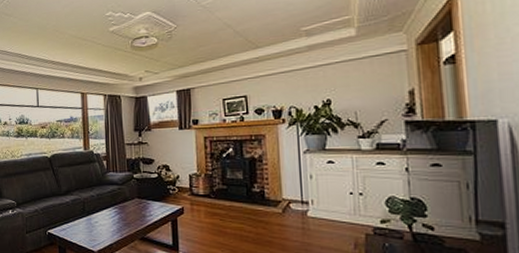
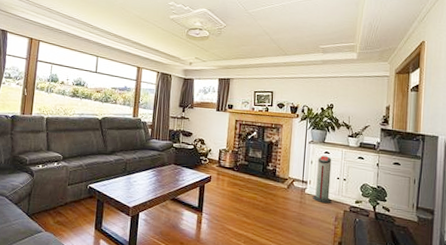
air purifier: none [319,166,346,228] -> present [313,155,332,204]

